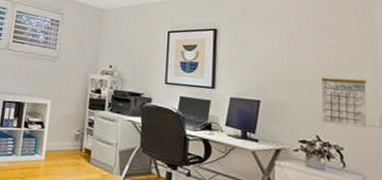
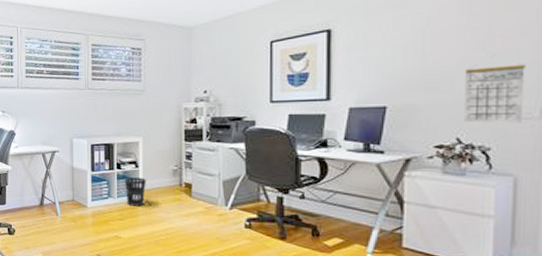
wastebasket: none [29,136,50,167] -> present [124,177,146,206]

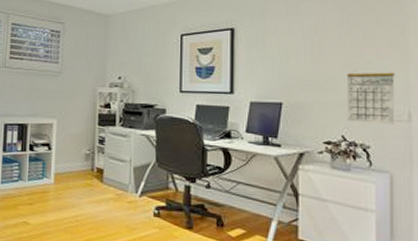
wastebasket: present [124,177,146,206] -> none [36,160,58,191]

